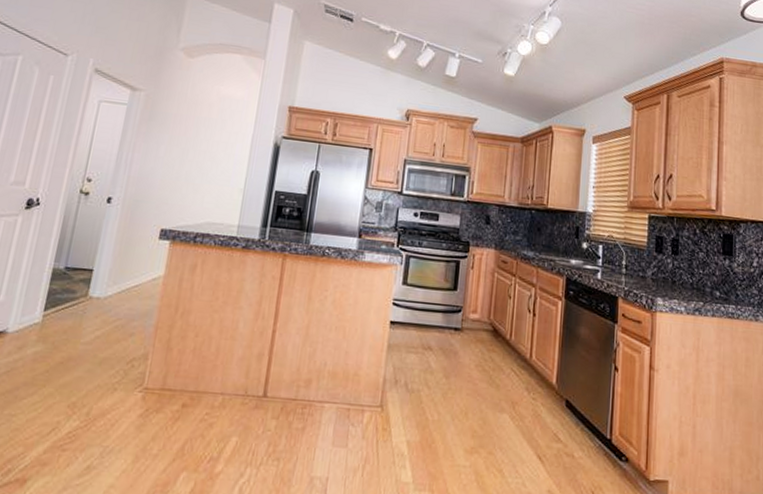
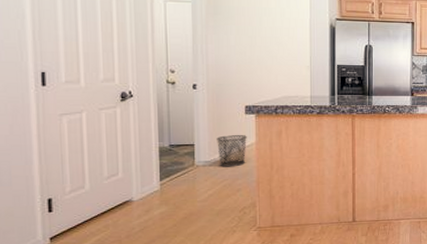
waste bin: none [115,262,155,304] -> present [217,135,247,167]

